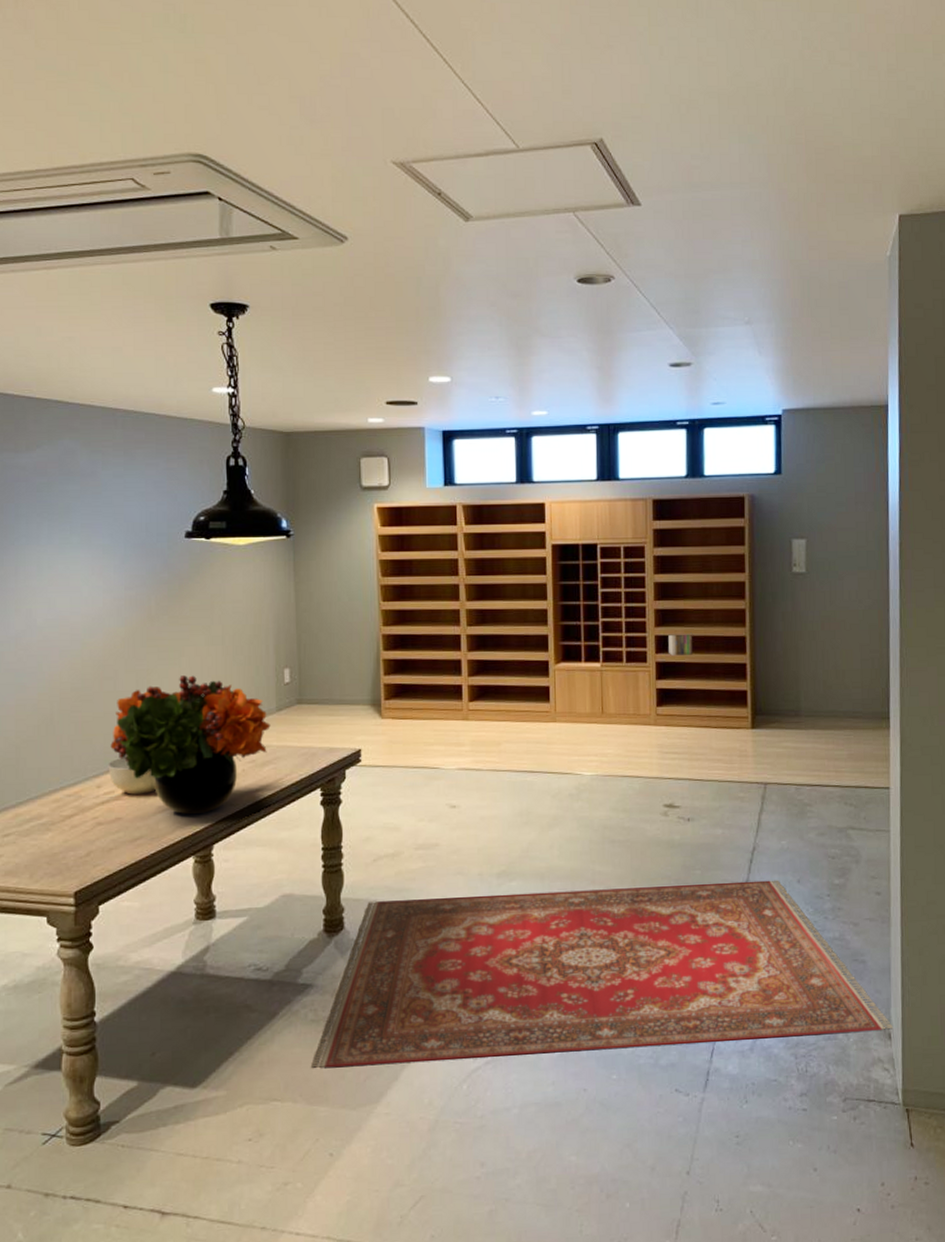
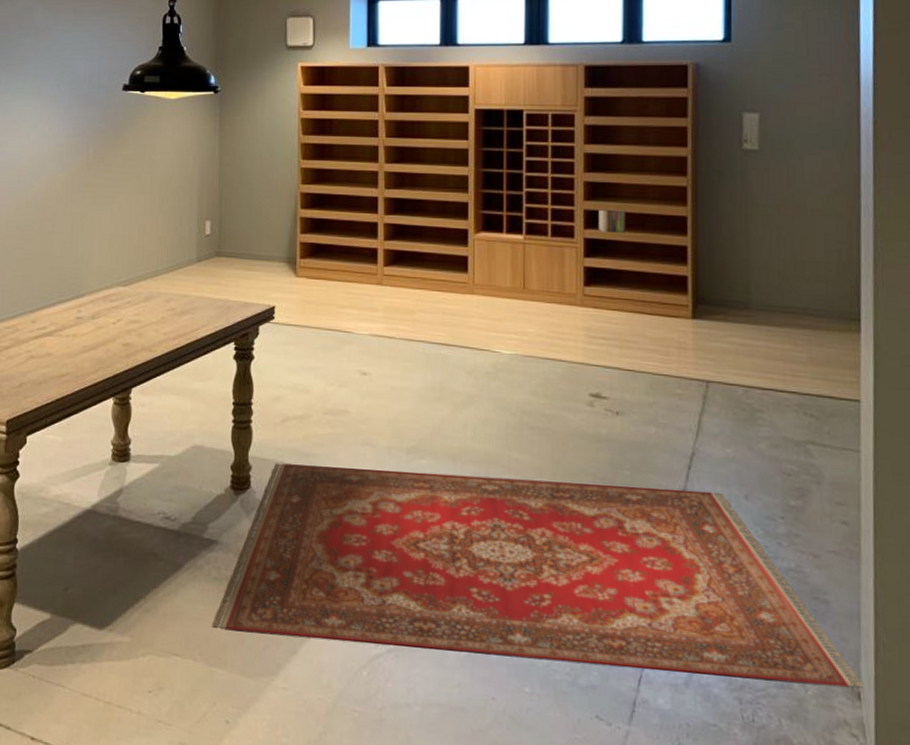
bowl: present [108,756,156,795] -> none [42,295,83,333]
flower arrangement: present [110,675,271,815] -> none [46,221,191,357]

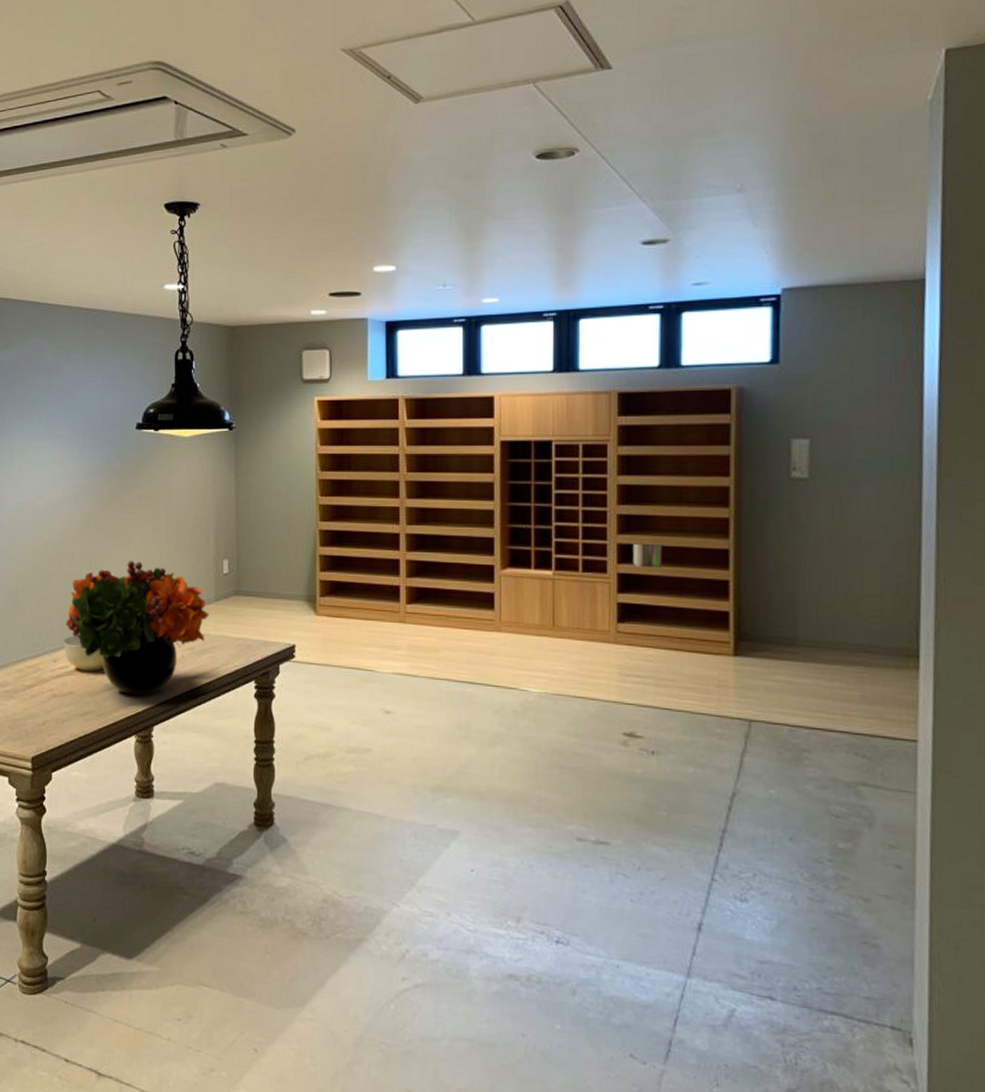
bowl: none [42,295,83,333] -> present [63,634,104,672]
flower arrangement: none [46,221,191,357] -> present [66,561,209,696]
area rug: present [211,463,864,688] -> none [237,800,917,1034]

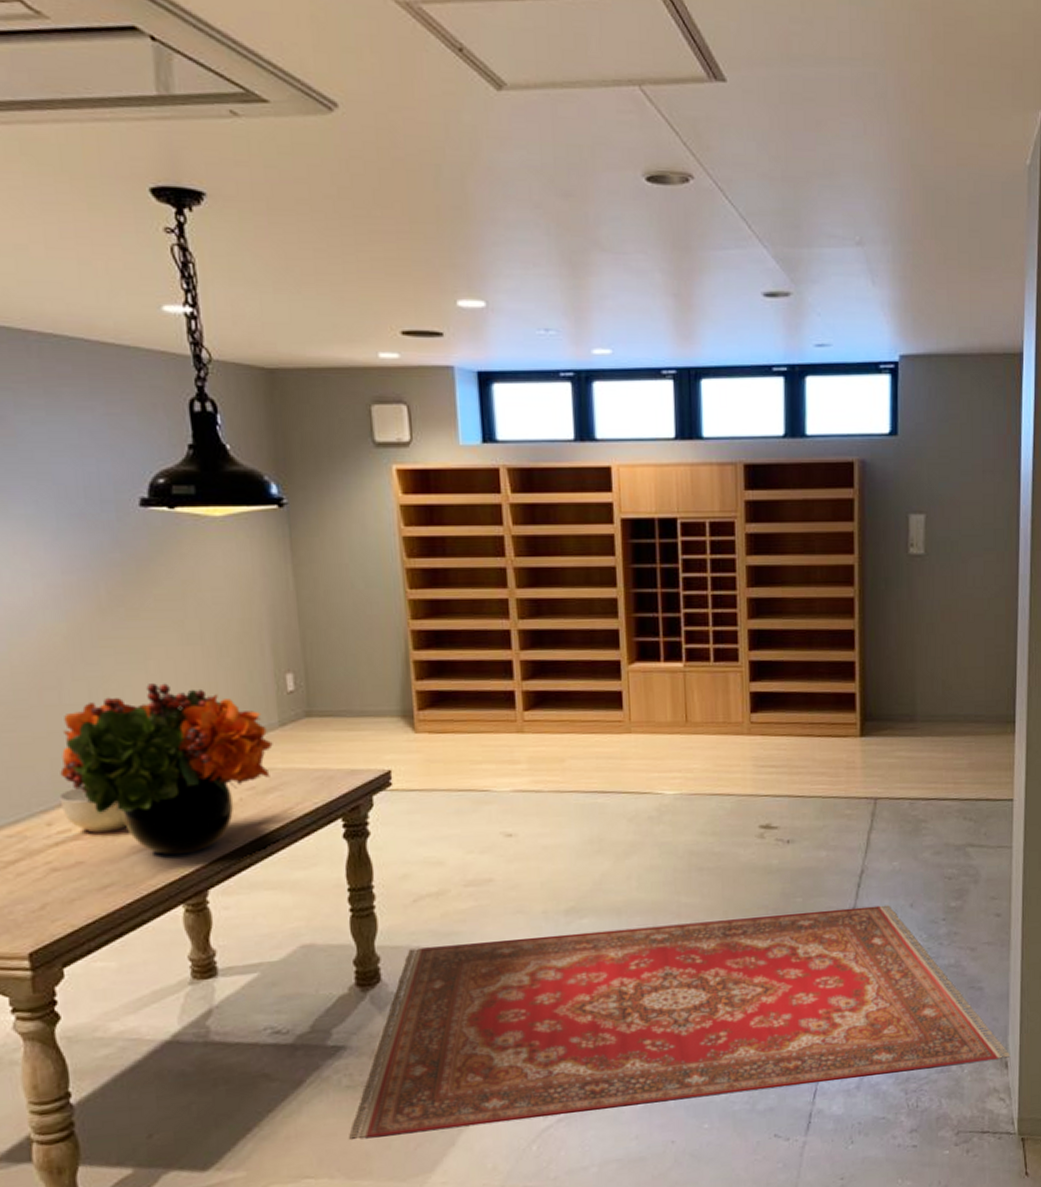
area rug: none [237,800,917,1034] -> present [348,905,1011,1139]
books: present [633,542,663,567] -> none [764,625,793,653]

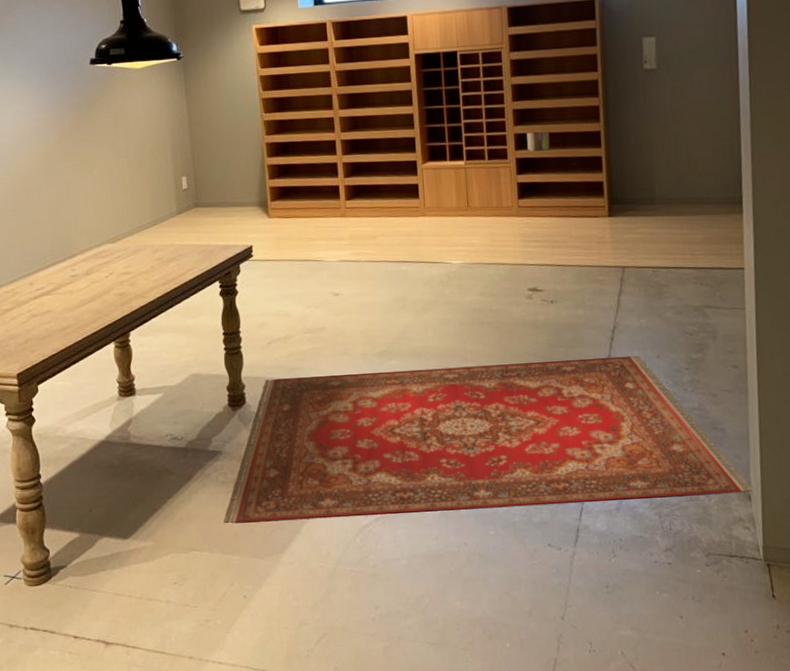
bowl: present [59,786,127,833] -> none [37,257,79,290]
flower arrangement: present [60,683,273,855] -> none [38,185,173,307]
books: none [764,625,793,653] -> present [527,129,550,152]

